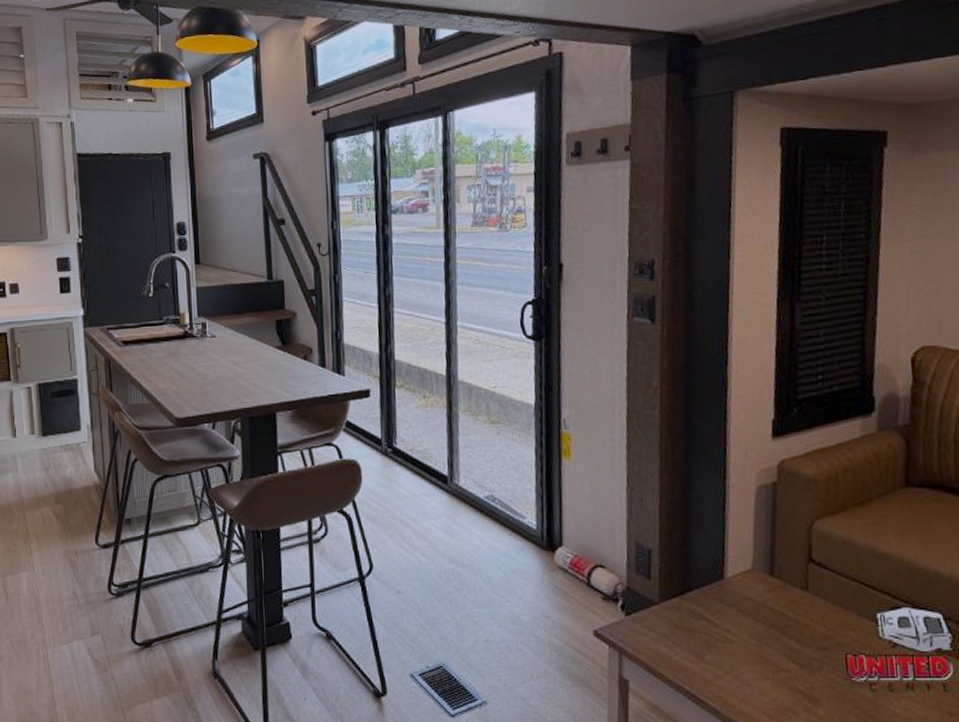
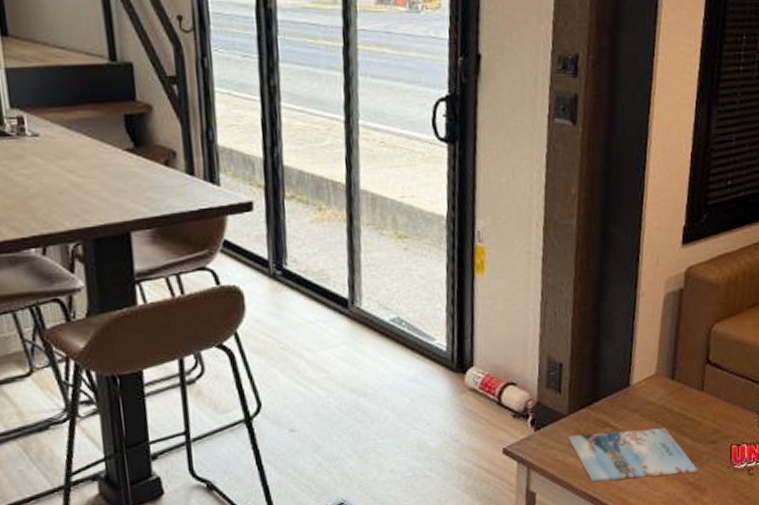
magazine: none [661,624,808,680] -> present [569,427,697,482]

